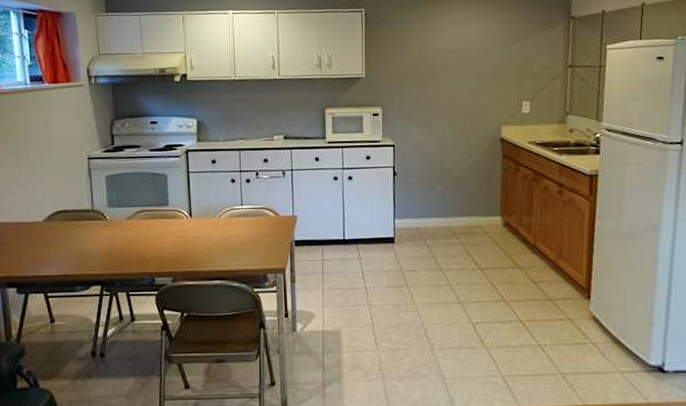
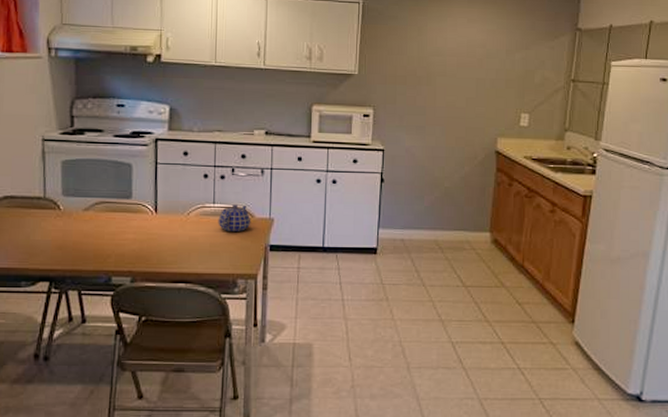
teapot: none [246,205,277,230] -> present [218,204,251,231]

